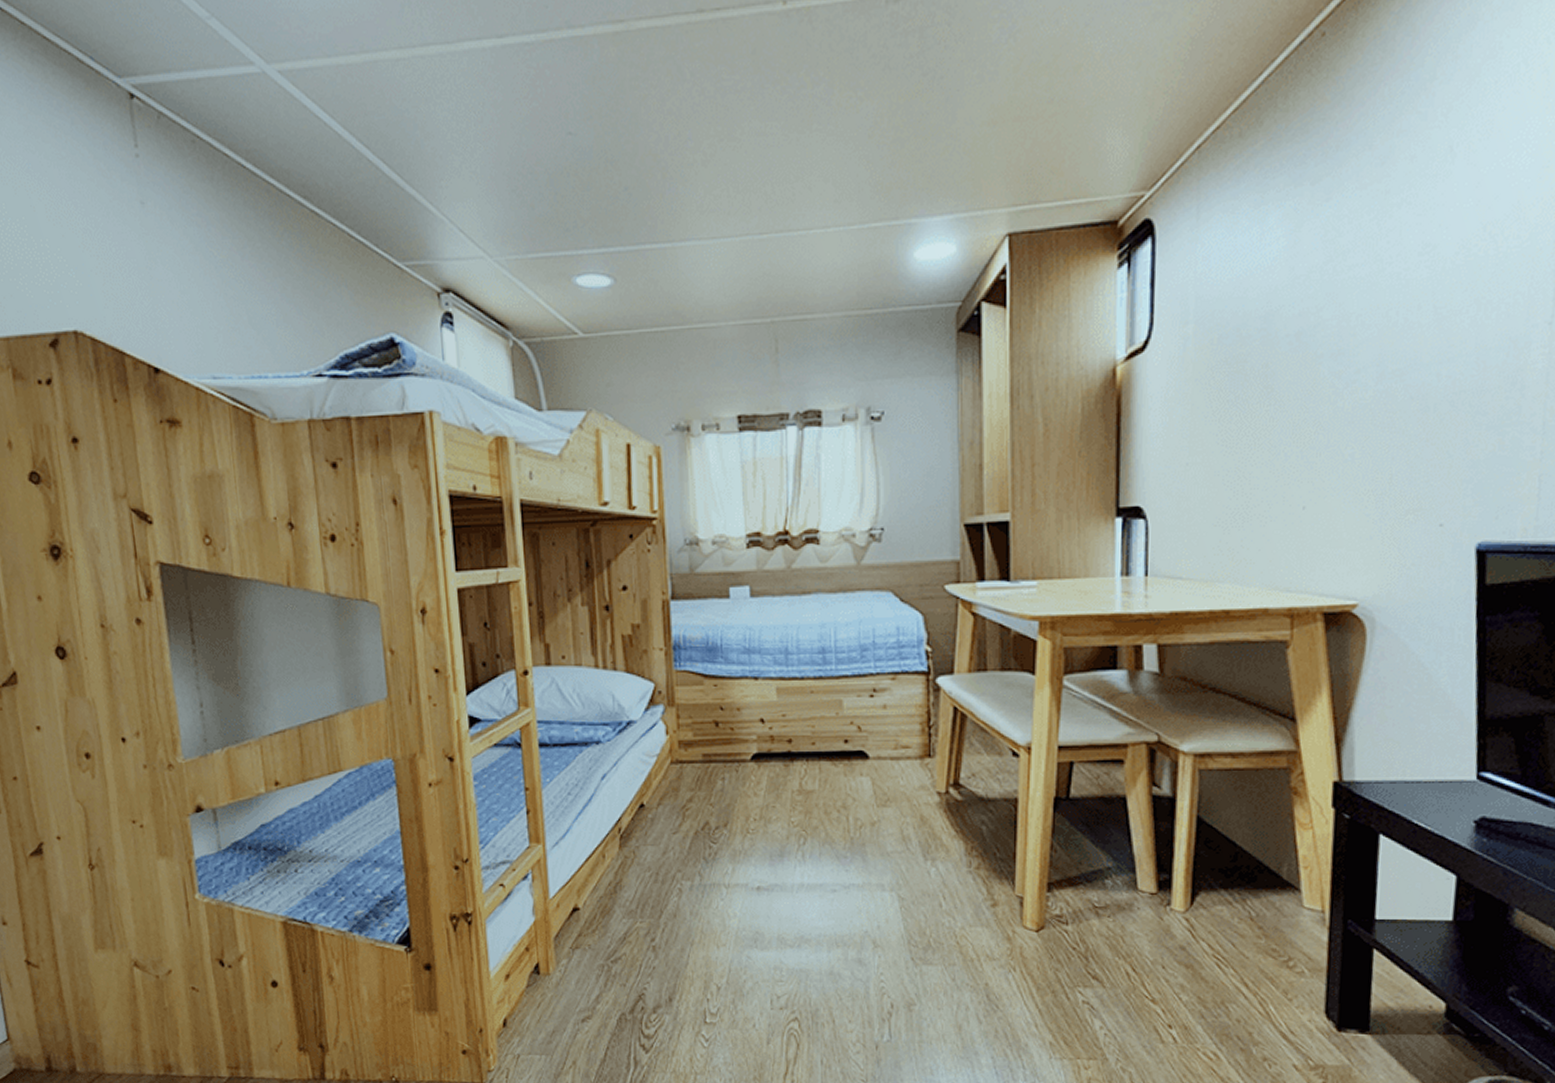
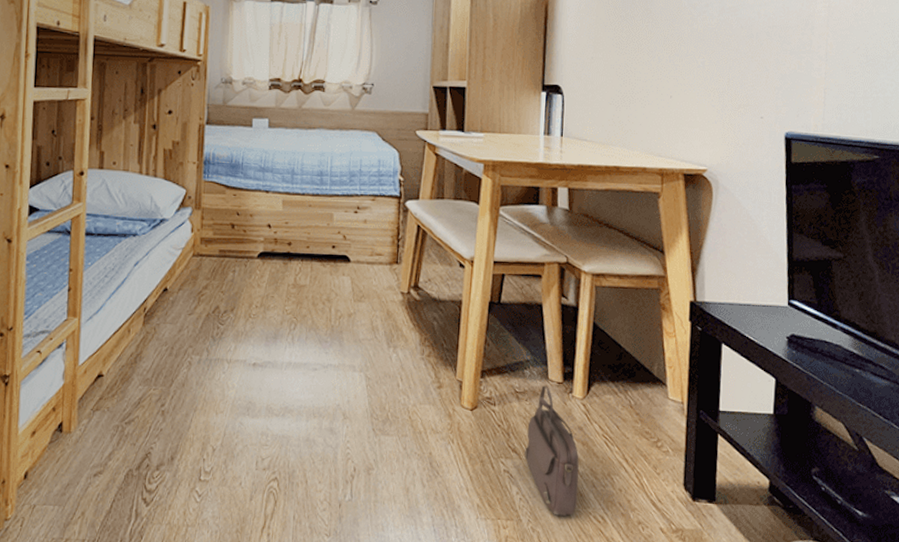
handbag: none [1109,898,1182,1053] -> present [524,385,579,516]

